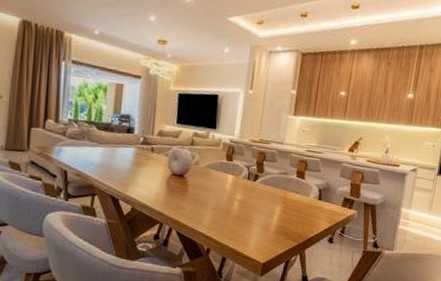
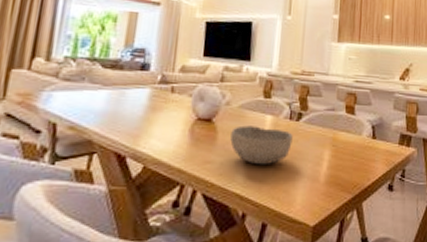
bowl: none [198,181,250,214] -> present [230,125,293,165]

